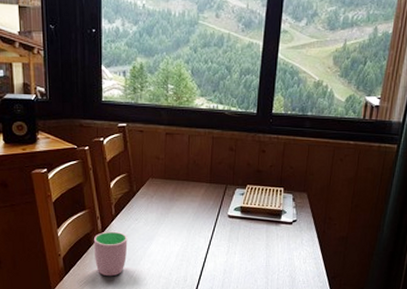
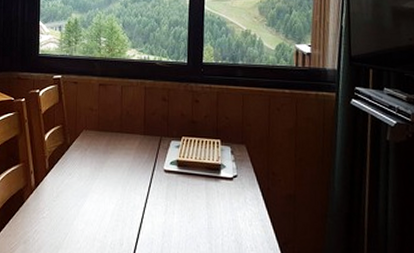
cup: present [94,231,128,277] -> none [27,187,61,239]

